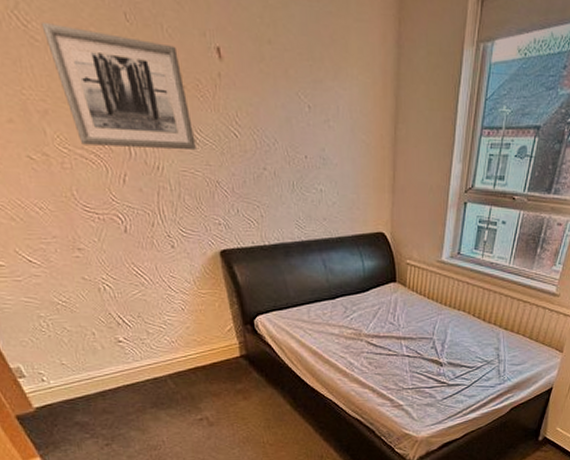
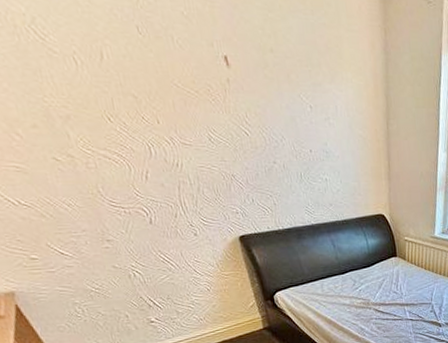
wall art: present [41,21,196,151] -> none [58,35,211,149]

